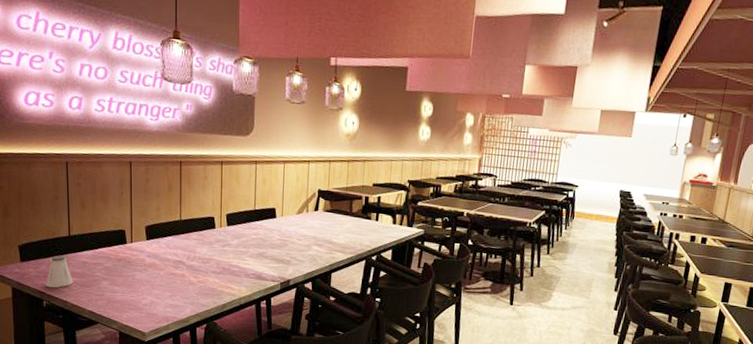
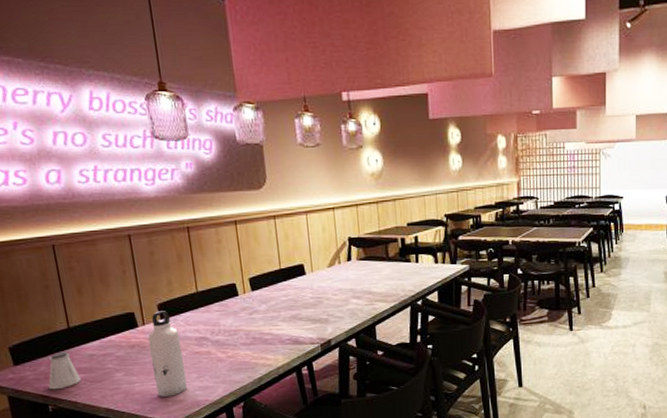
water bottle: none [134,232,161,309] -> present [148,311,188,397]

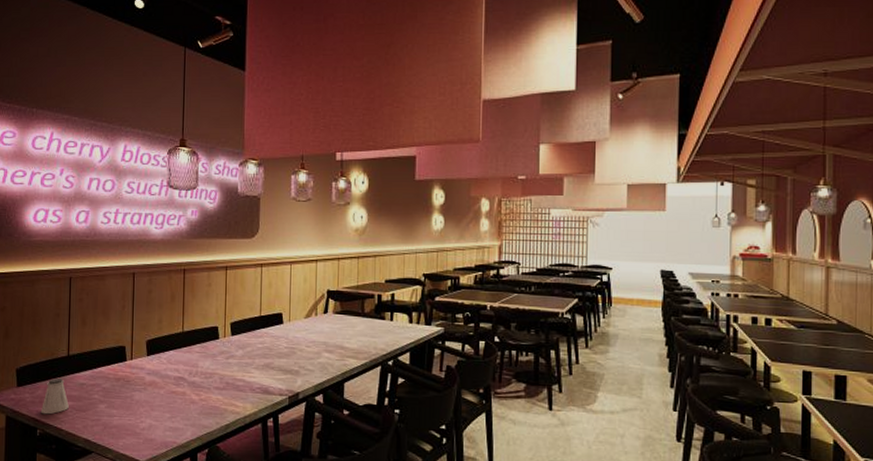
water bottle: present [148,311,188,397] -> none [132,347,161,434]

